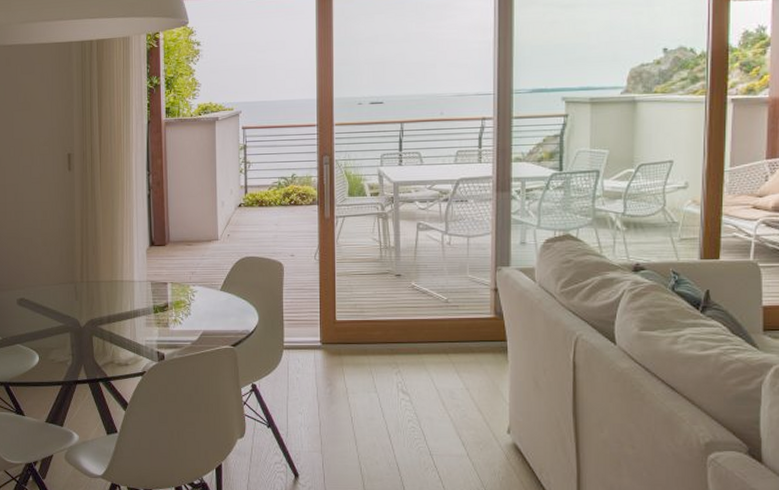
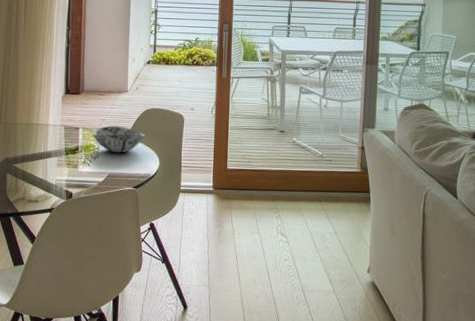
decorative bowl: none [182,278,240,309] -> present [92,125,145,154]

